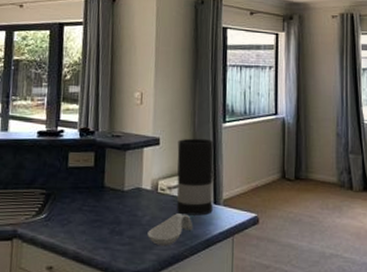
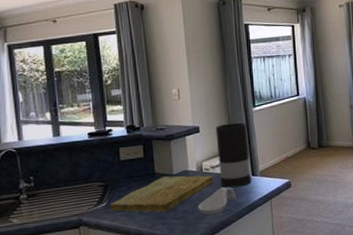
cutting board: none [48,192,169,235] -> present [109,175,214,213]

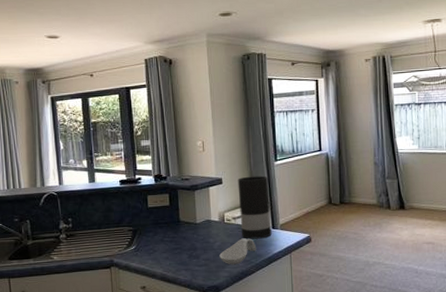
cutting board: present [109,175,214,213] -> none [137,224,235,259]

